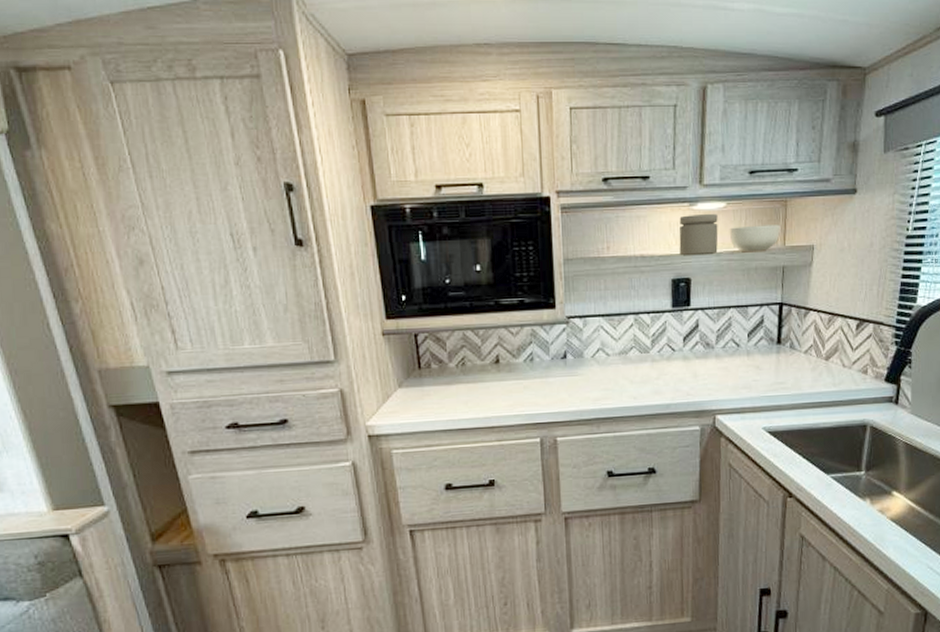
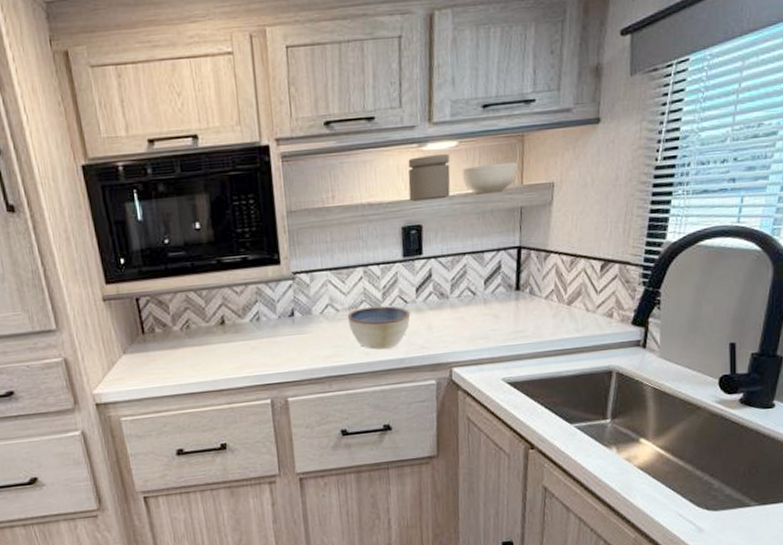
bowl: none [617,353,678,395] -> present [347,306,411,350]

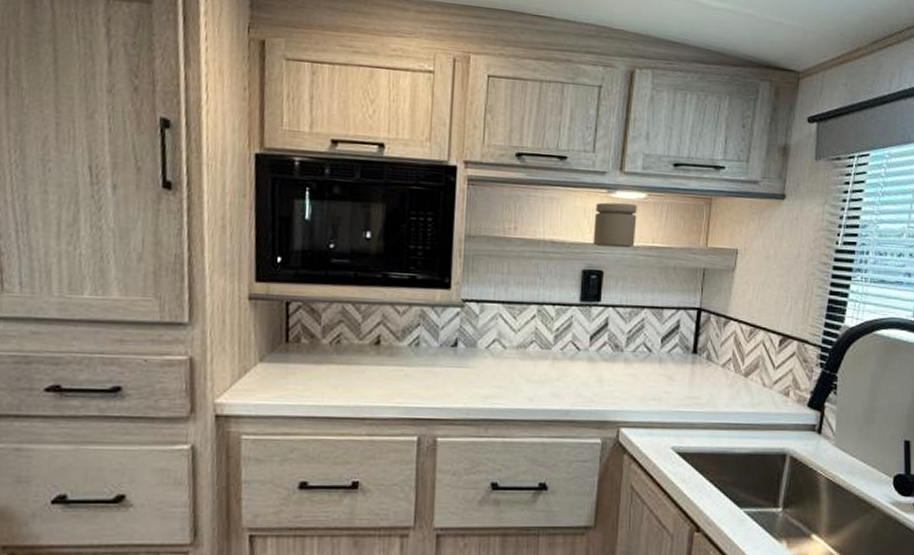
bowl: present [347,306,411,350] -> none [514,349,582,397]
bowl: present [461,162,518,195] -> none [648,221,704,251]

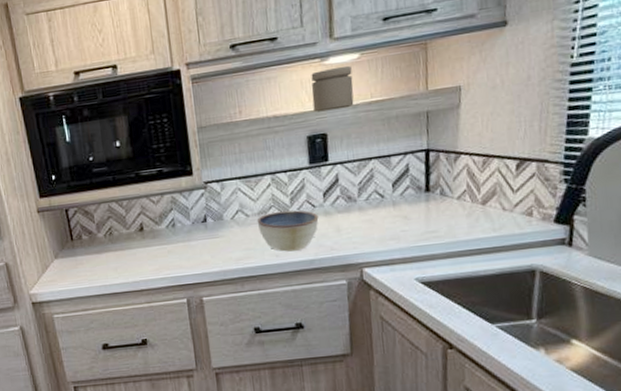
bowl: none [514,349,582,397] -> present [257,210,319,252]

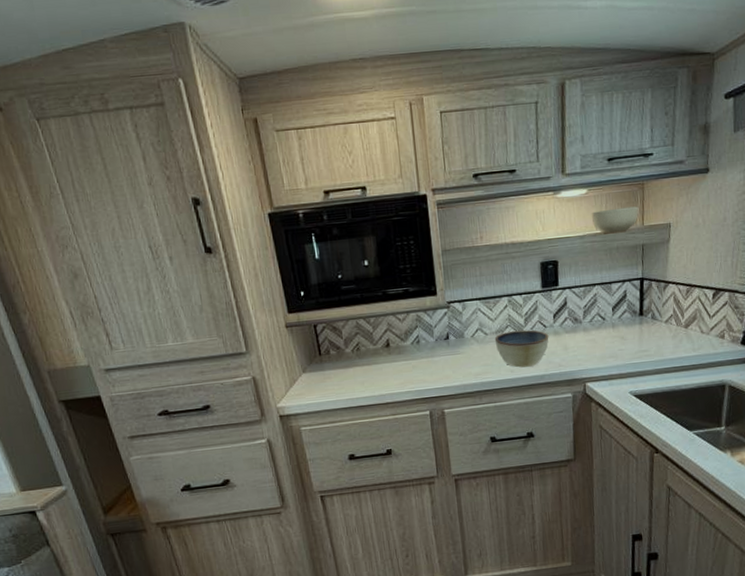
jar: present [311,66,354,113] -> none [545,200,582,241]
bowl: none [364,68,422,102] -> present [591,206,639,234]

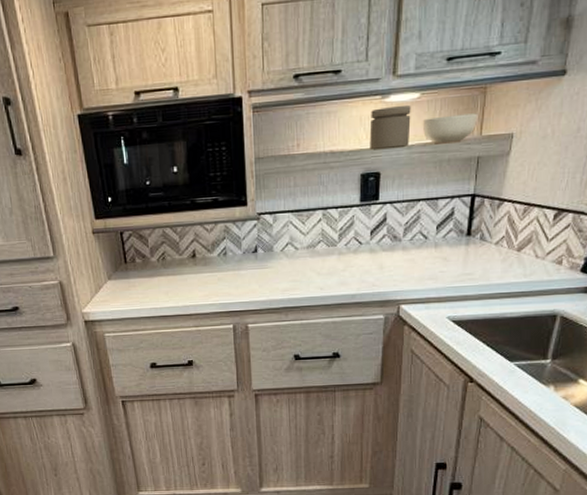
bowl: present [494,330,549,368] -> none [305,246,364,286]
jar: none [545,200,582,241] -> present [369,105,411,151]

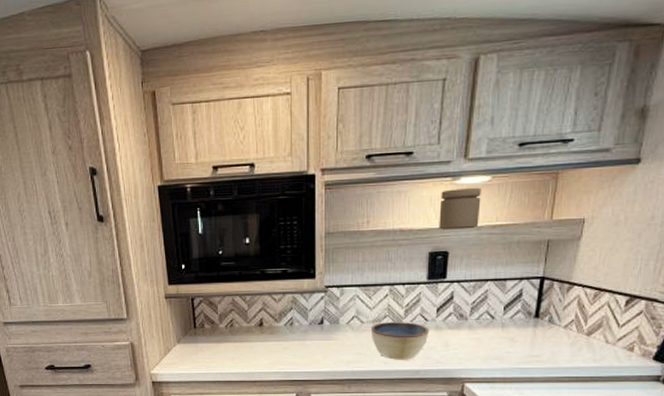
bowl: none [305,246,364,286] -> present [370,322,430,360]
bowl: present [422,113,478,144] -> none [492,197,549,227]

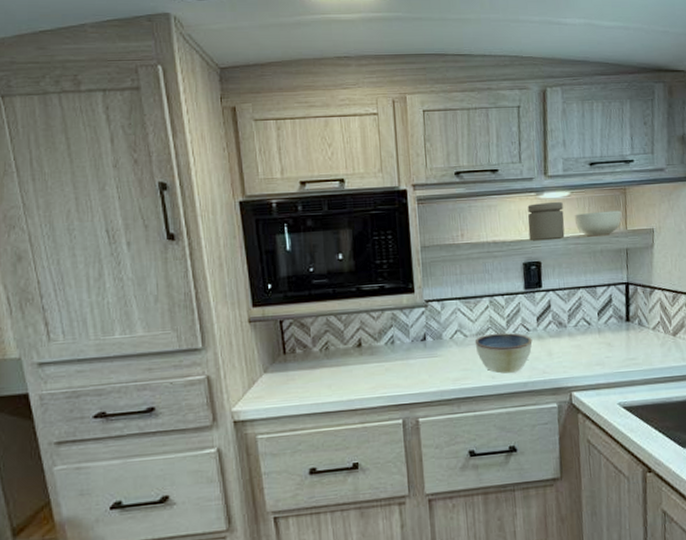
bowl: none [492,197,549,227] -> present [574,210,622,237]

